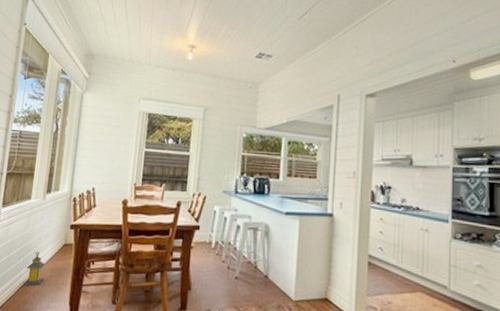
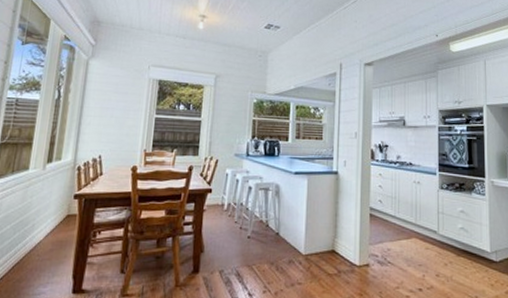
lantern: present [23,252,46,286] -> none [19,225,46,261]

